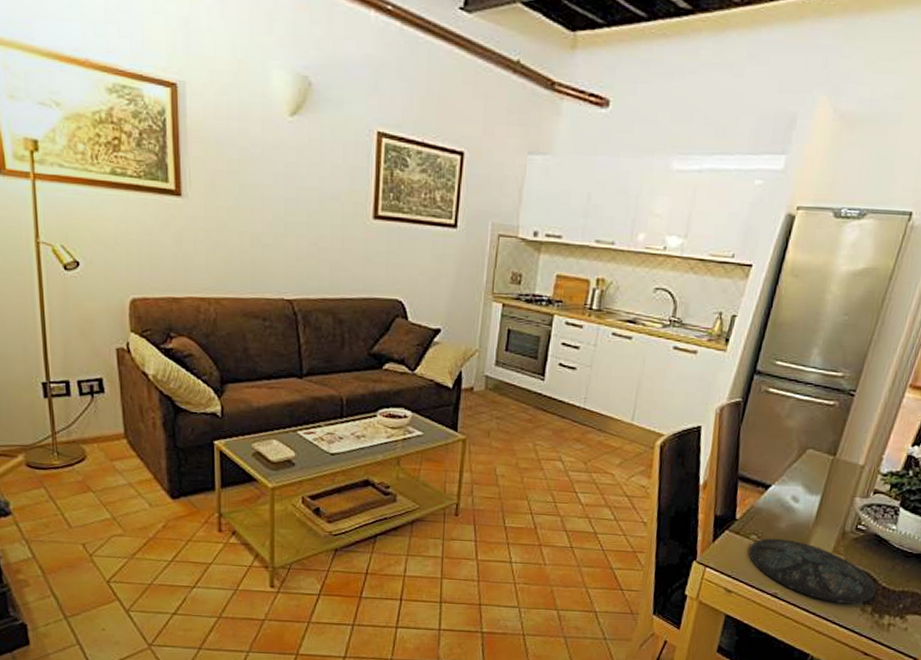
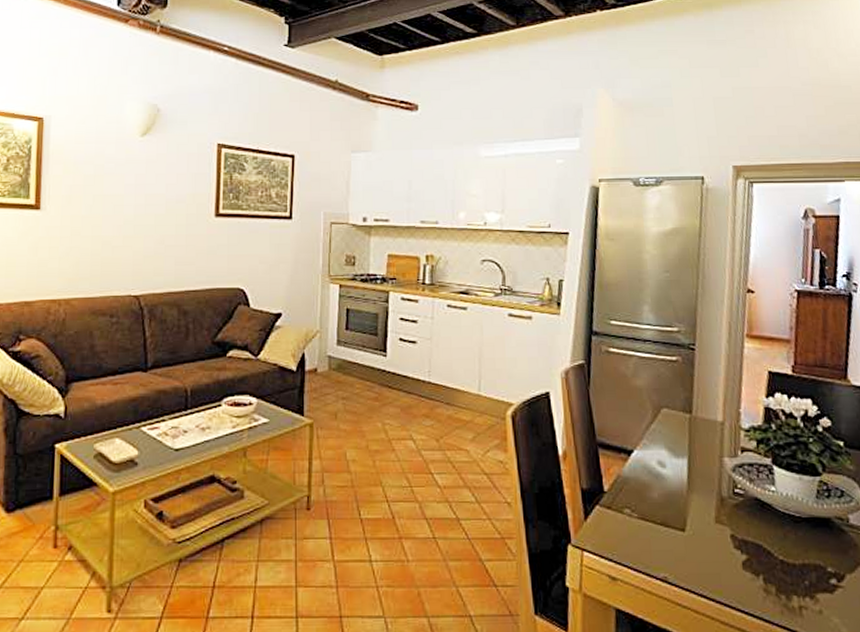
plate: present [749,538,877,604] -> none [625,511,775,585]

